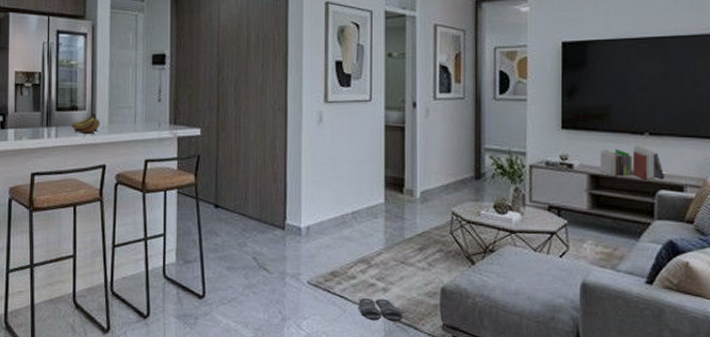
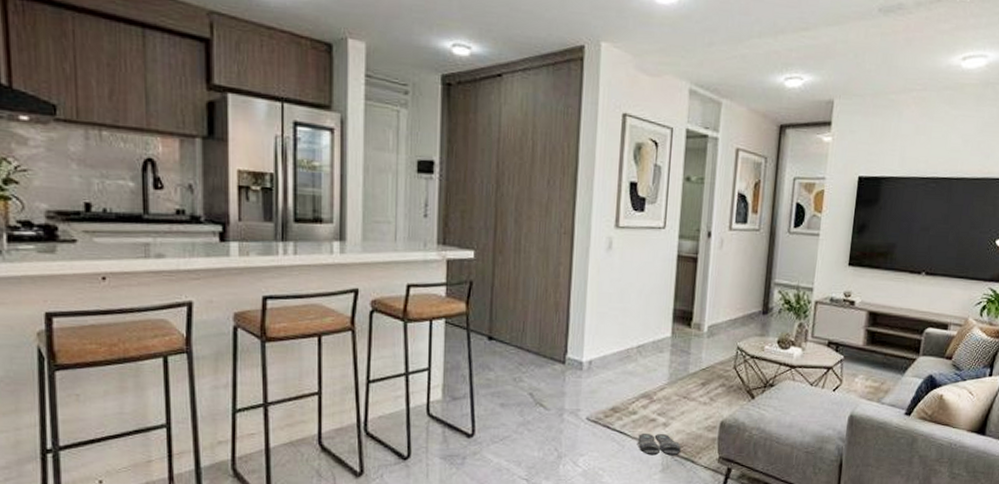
fruit: present [71,113,100,134] -> none [314,227,352,252]
books: present [599,148,632,177] -> none [878,287,908,315]
books: present [632,146,665,181] -> none [906,285,934,319]

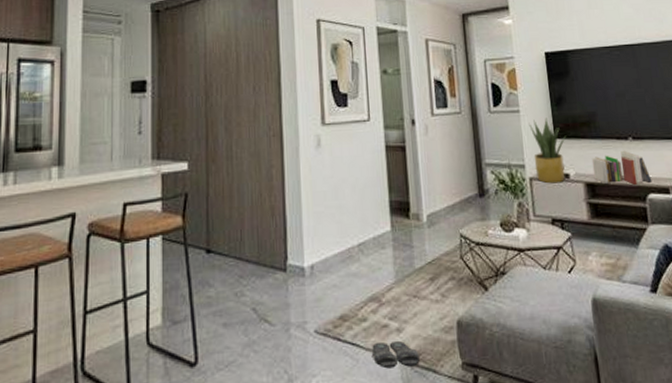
planter: none [822,244,860,309] -> present [529,118,566,184]
books: none [878,287,908,315] -> present [591,155,623,184]
books: none [906,285,934,319] -> present [620,151,652,186]

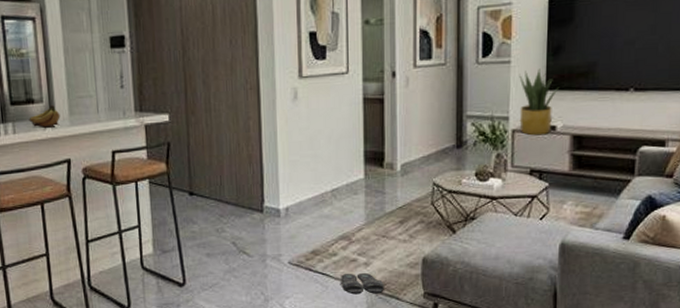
fruit: none [33,152,70,178] -> present [28,105,60,128]
books: present [591,155,623,184] -> none [582,107,616,136]
books: present [620,151,652,186] -> none [615,103,648,138]

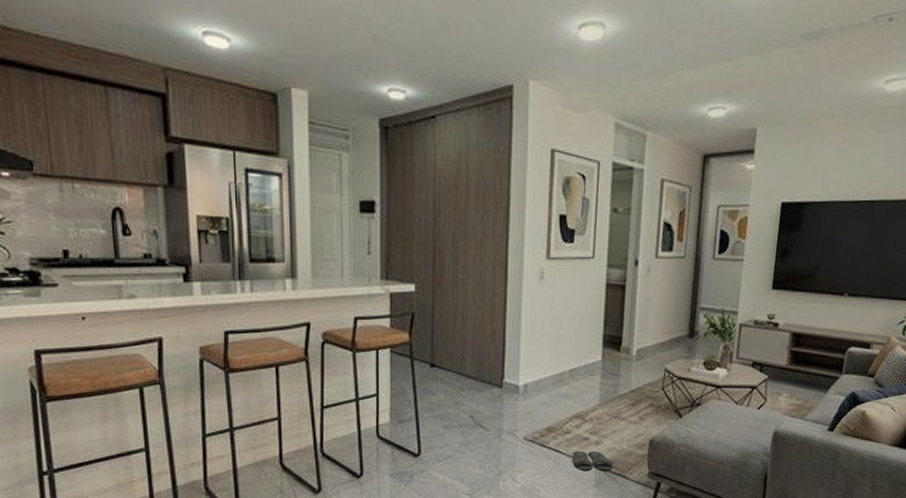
fruit: present [28,105,60,128] -> none [268,266,302,289]
planter: present [519,68,558,136] -> none [747,268,783,331]

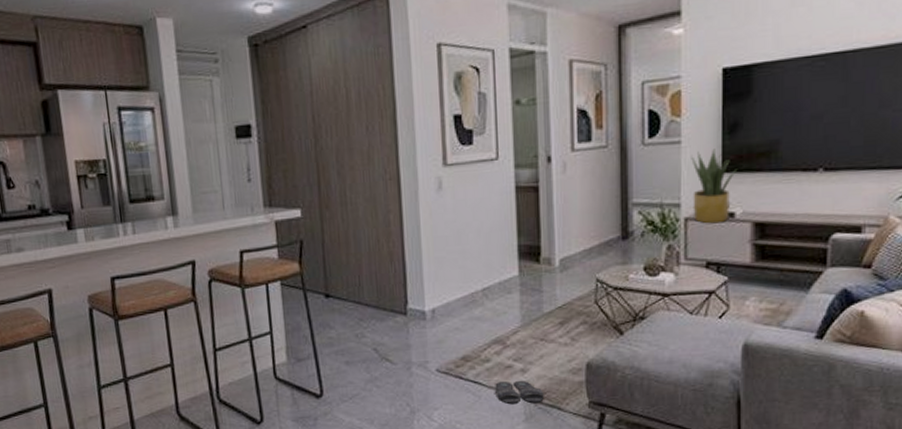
planter: none [747,268,783,331] -> present [691,148,736,224]

